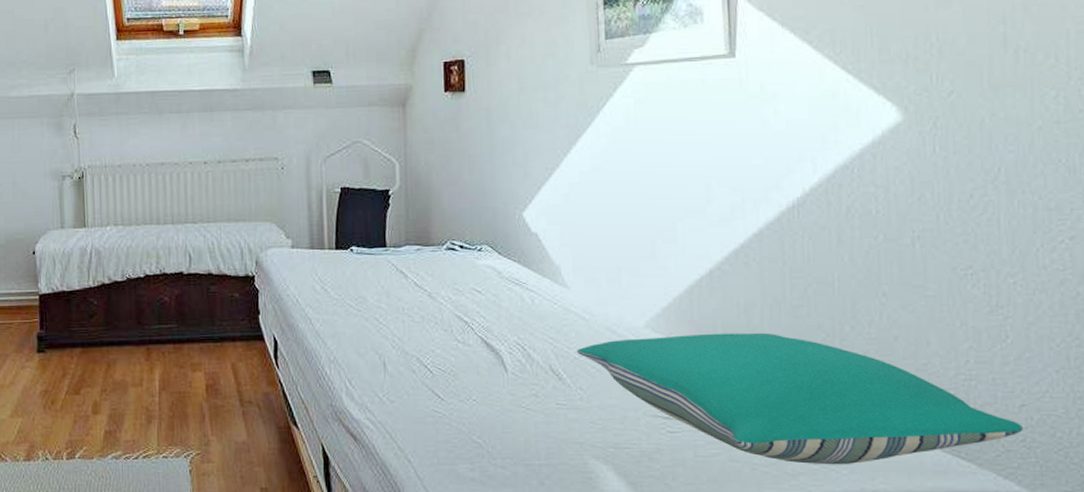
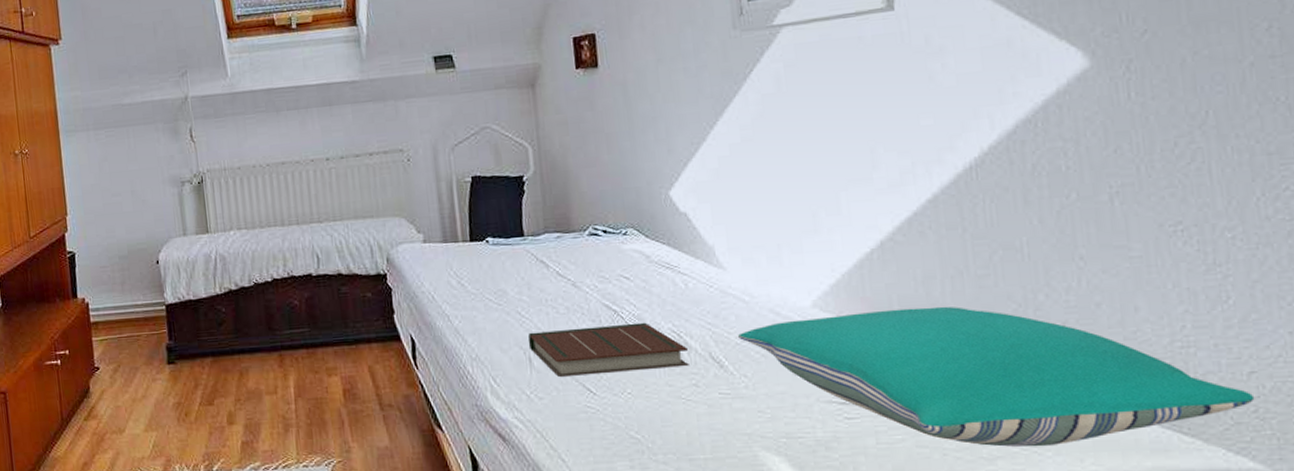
book: none [383,334,531,383] -> present [528,322,689,378]

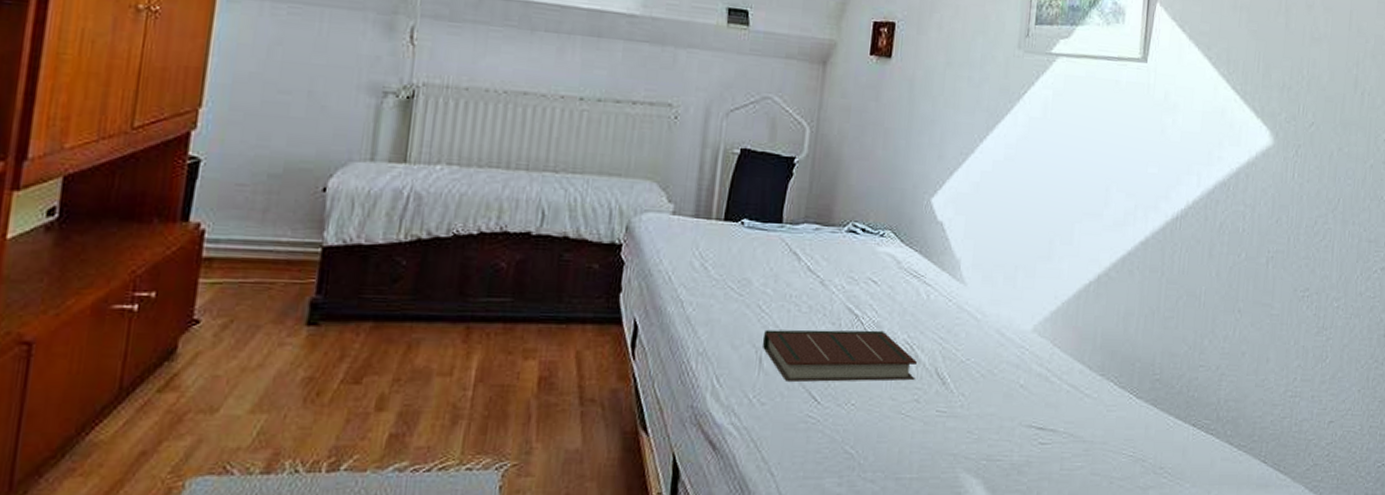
pillow: present [737,306,1255,447] -> none [963,341,1329,479]

